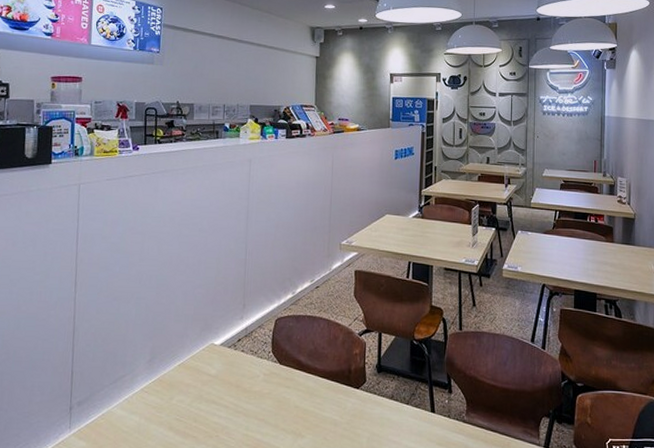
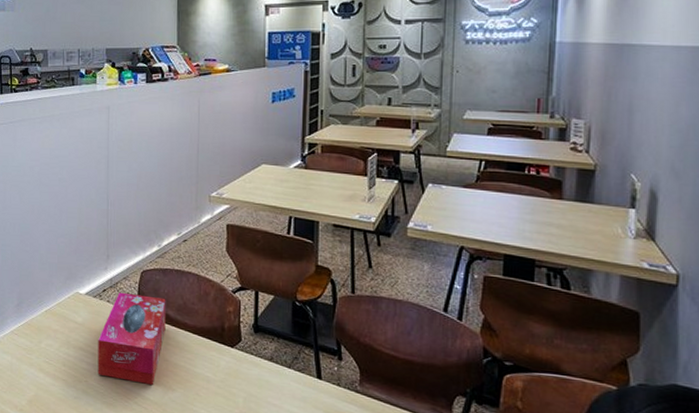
tissue box: none [229,341,298,433] -> present [97,292,166,385]

